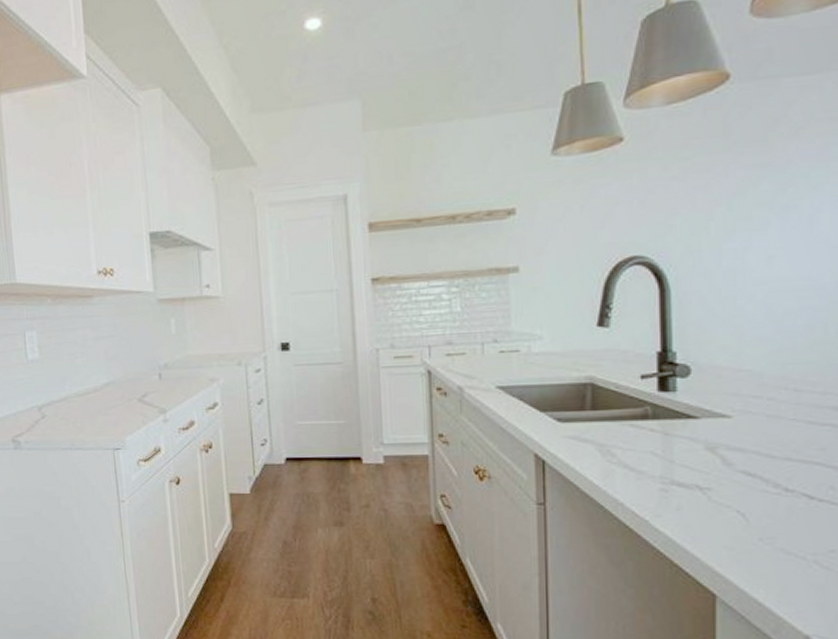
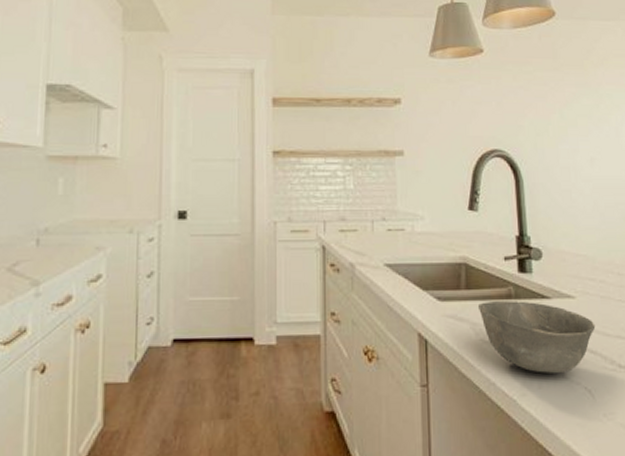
bowl: none [607,421,757,495] -> present [479,301,596,373]

